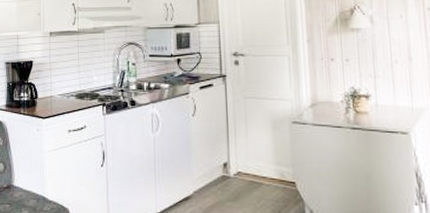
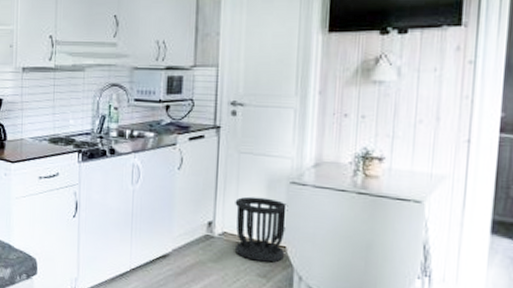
wastebasket: none [245,137,294,198] -> present [235,196,288,262]

